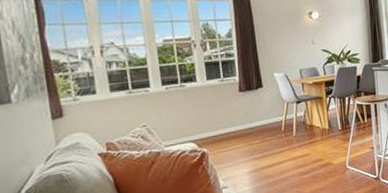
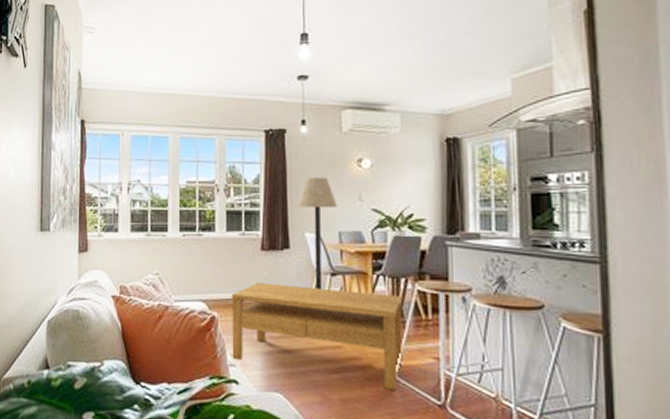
coffee table: none [218,109,351,183] -> present [232,283,403,392]
floor lamp: none [266,28,297,115] -> present [298,177,338,289]

